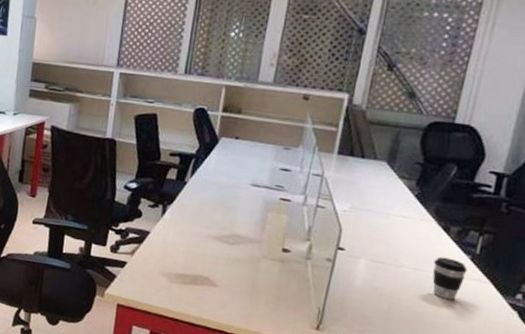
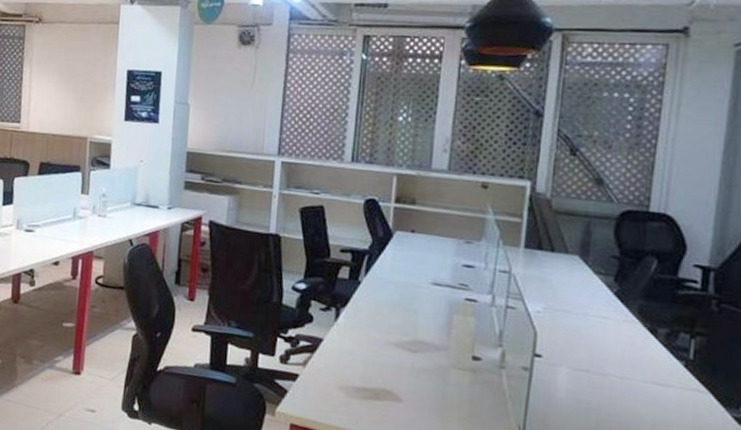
coffee cup: present [432,256,468,301] -> none [643,363,682,415]

